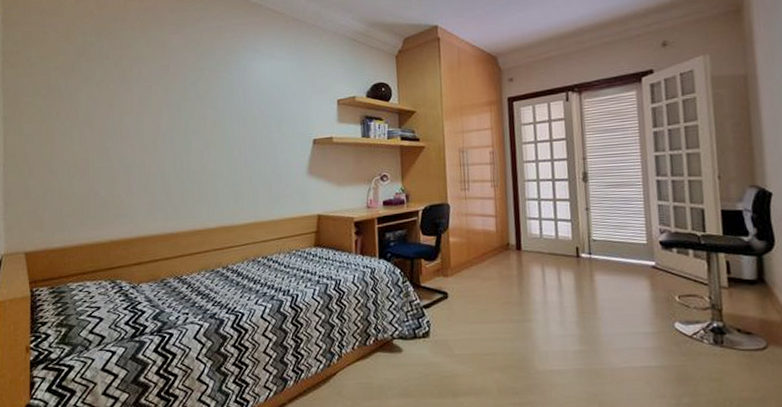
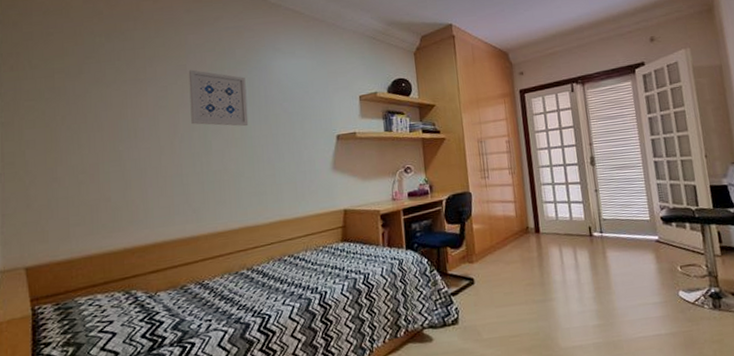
wall art: none [171,70,227,128] -> present [188,69,249,127]

